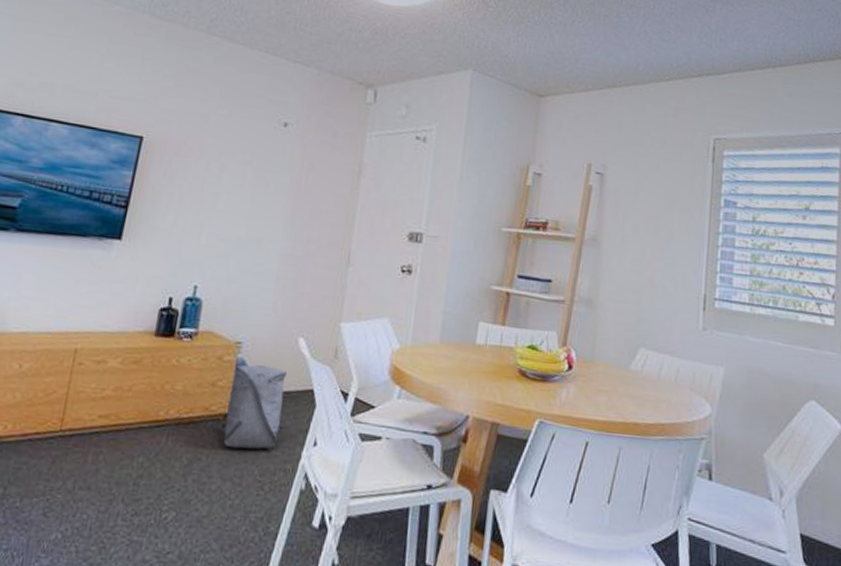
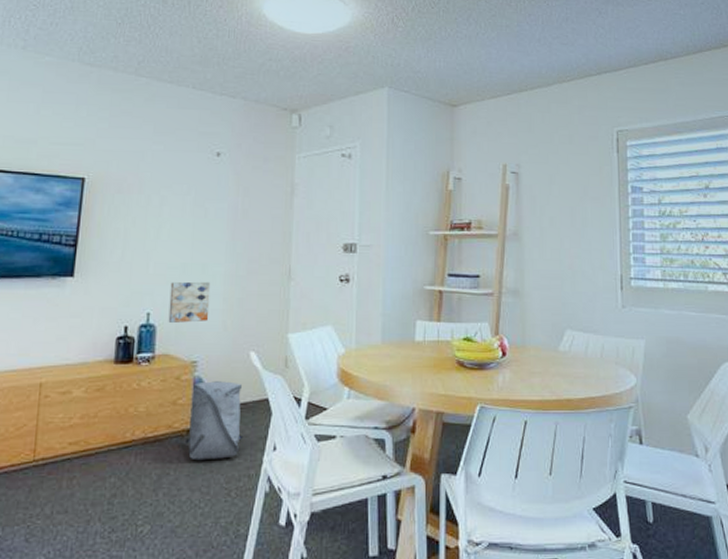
wall art: none [215,255,264,301] -> present [168,281,211,324]

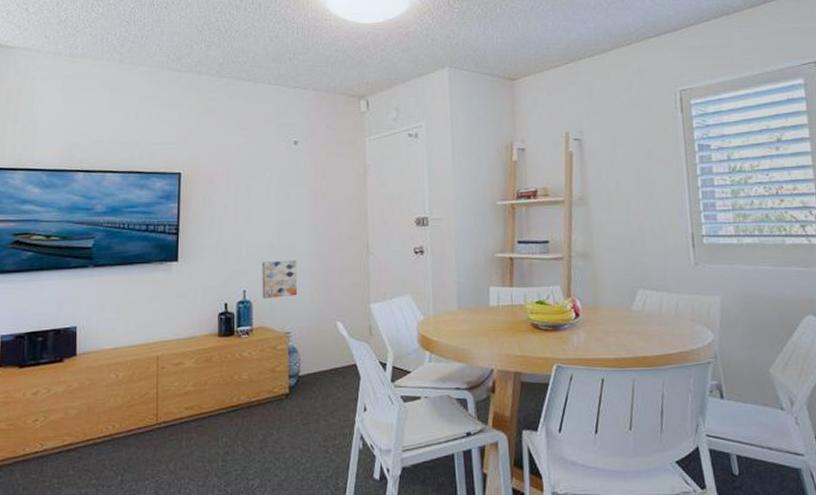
backpack: present [184,381,244,461] -> none [284,349,336,422]

